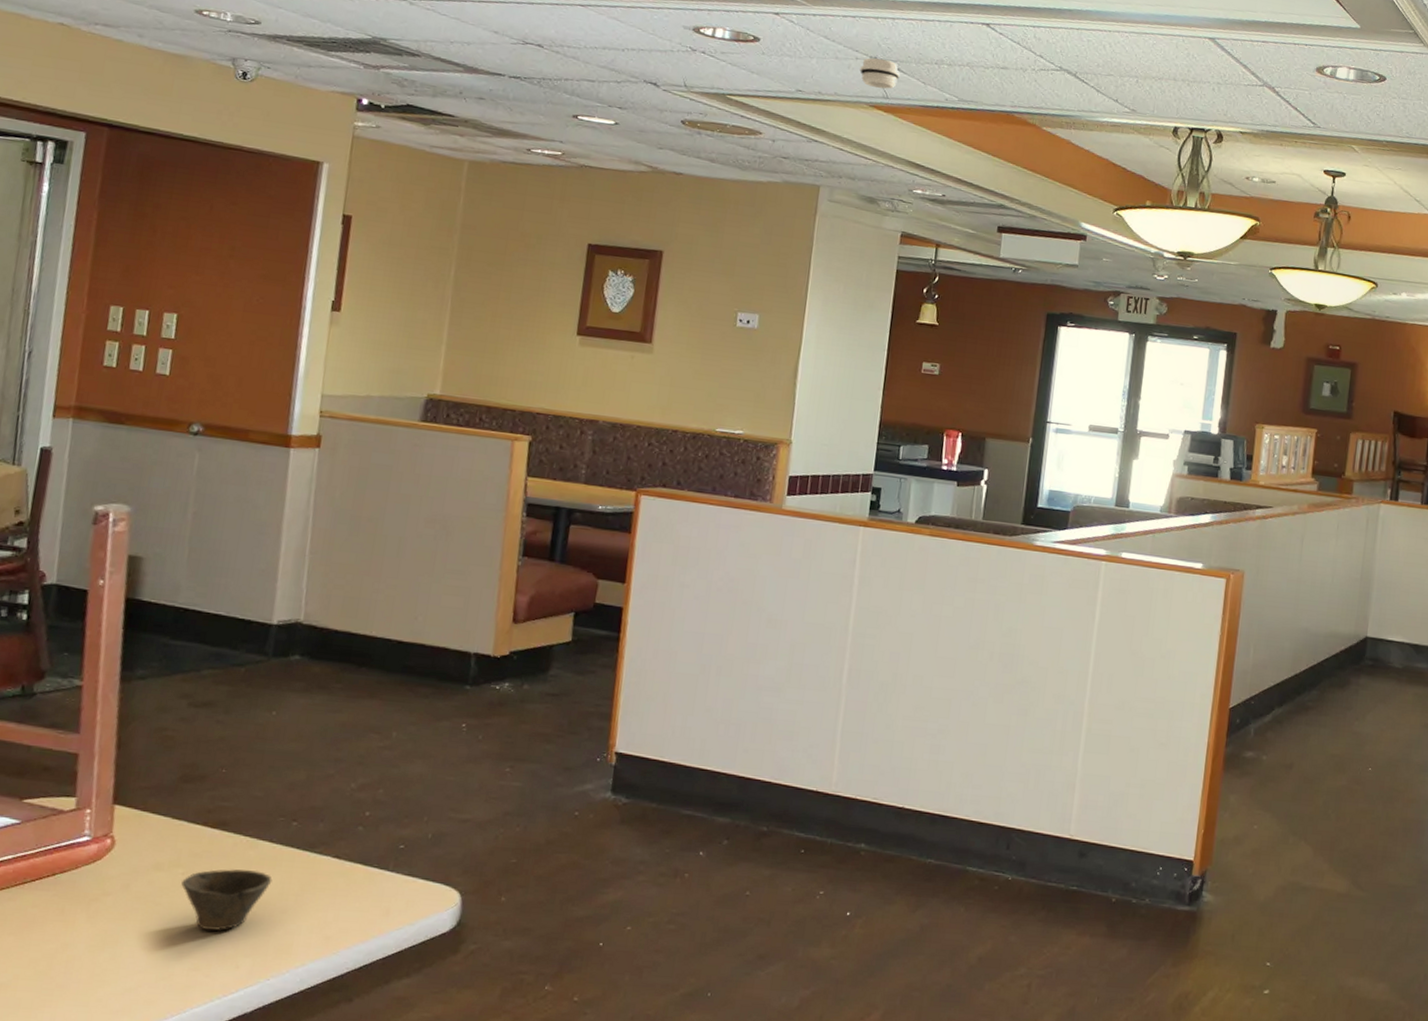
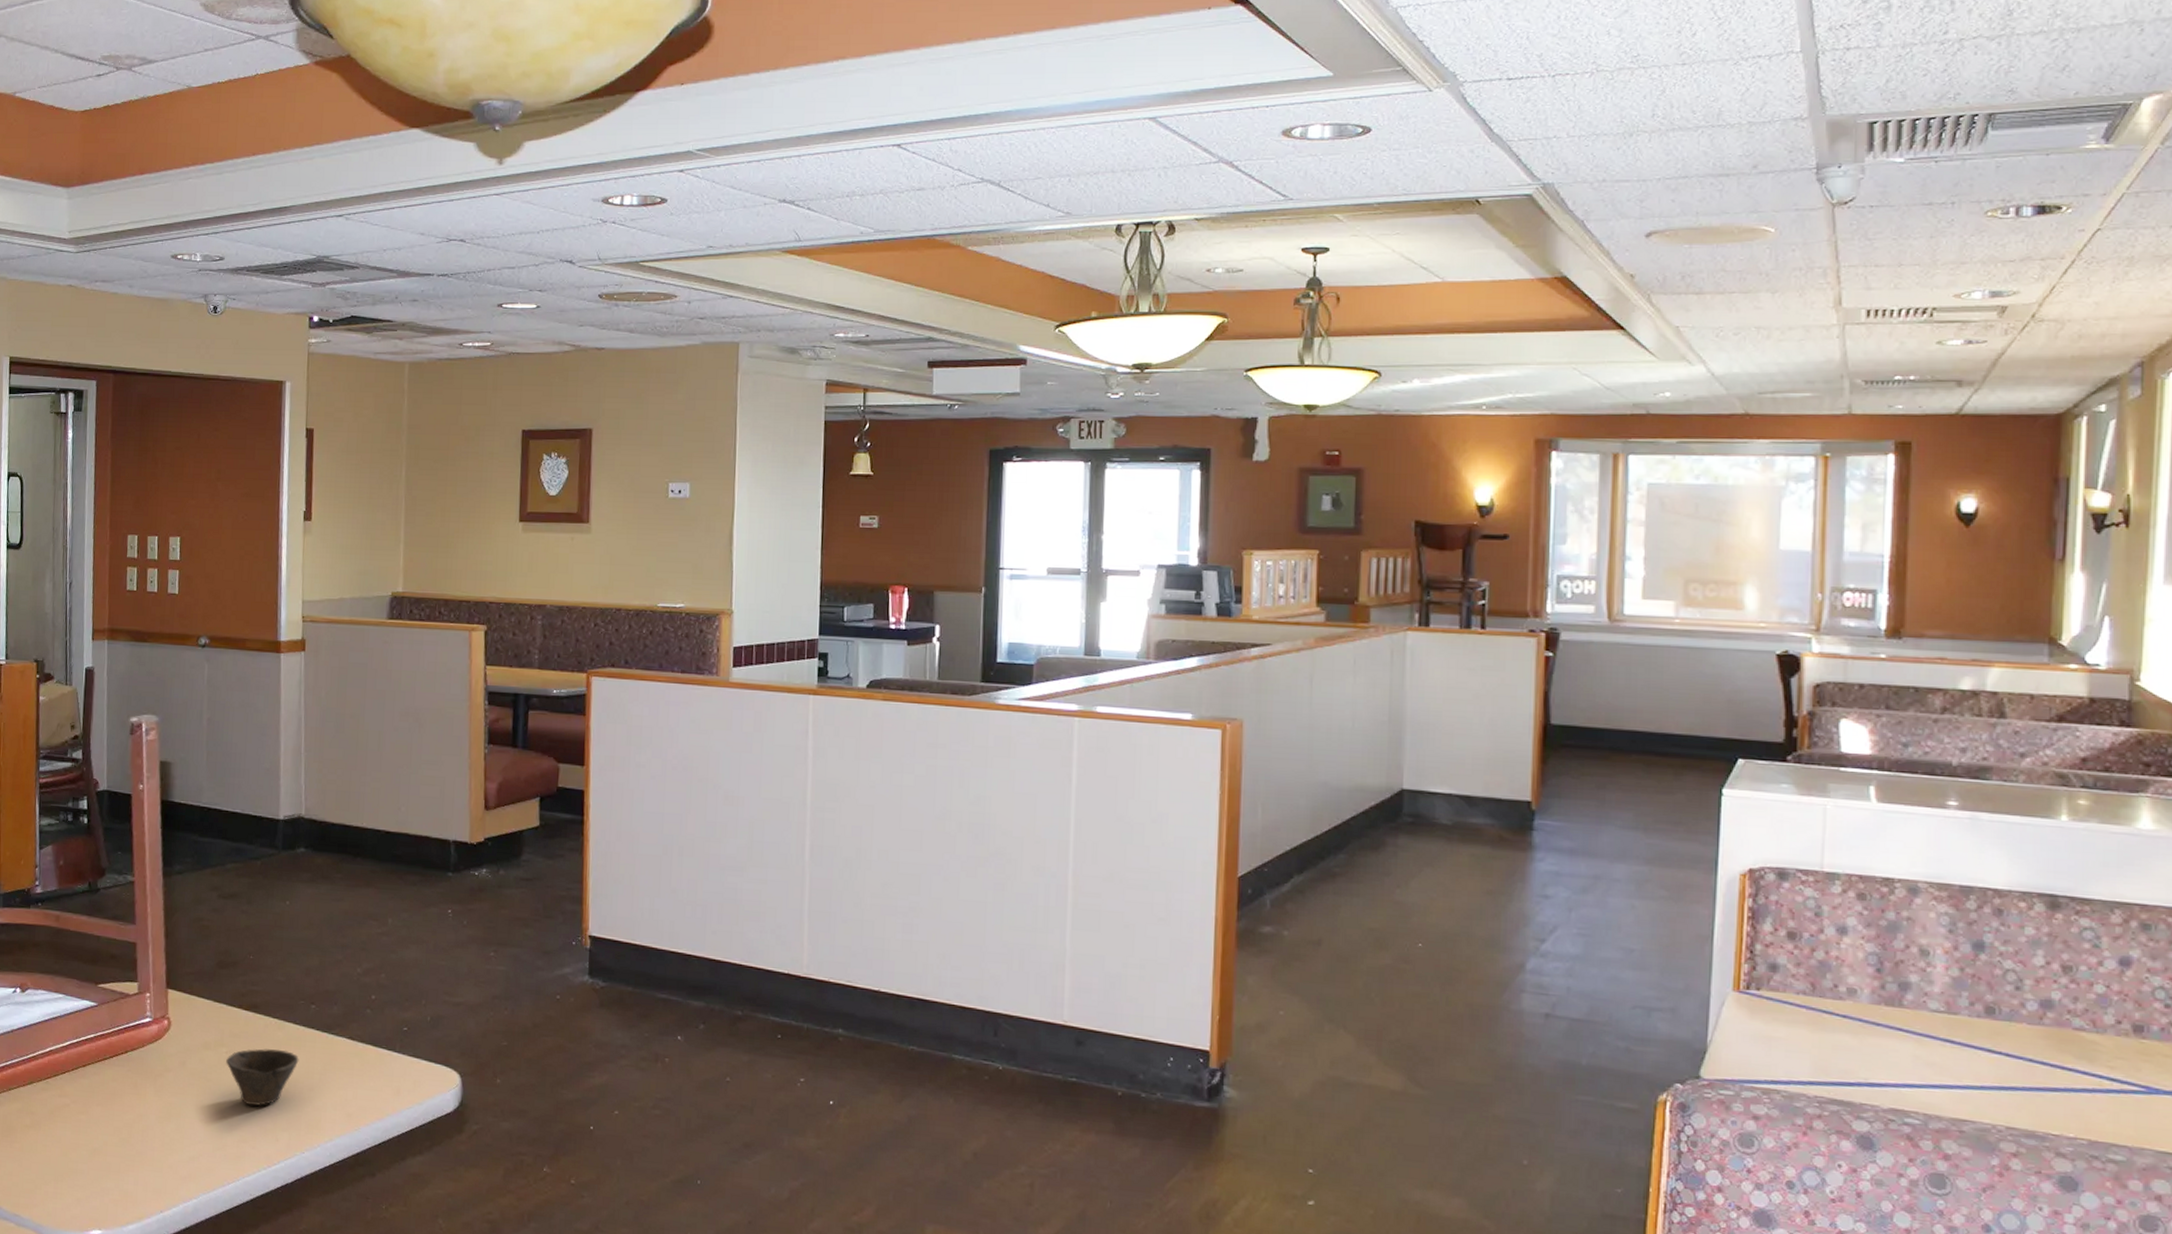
smoke detector: present [860,57,901,89] -> none [769,201,812,231]

